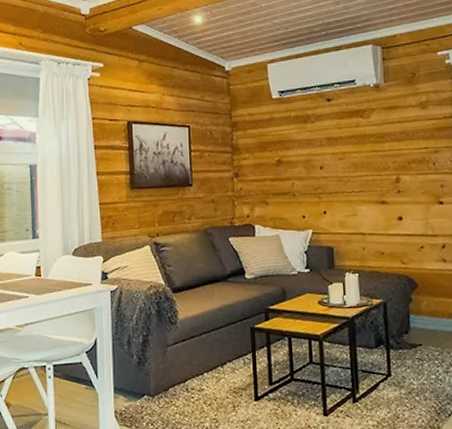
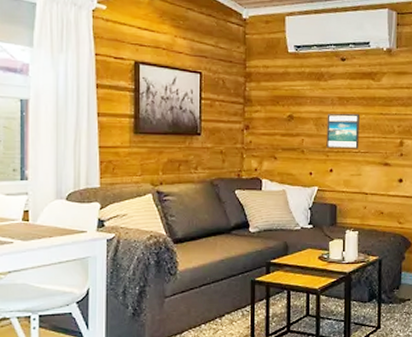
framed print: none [316,153,352,190] -> present [326,113,359,149]

